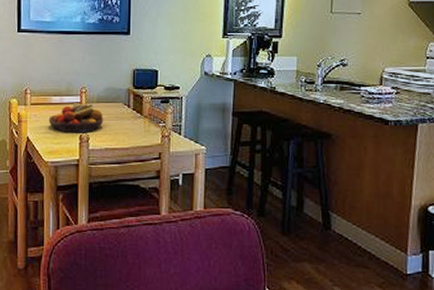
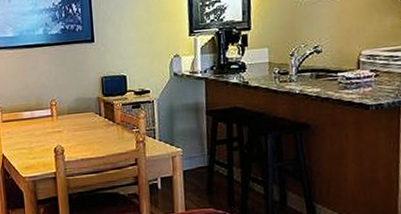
fruit bowl: present [48,102,104,133] -> none [21,115,77,147]

